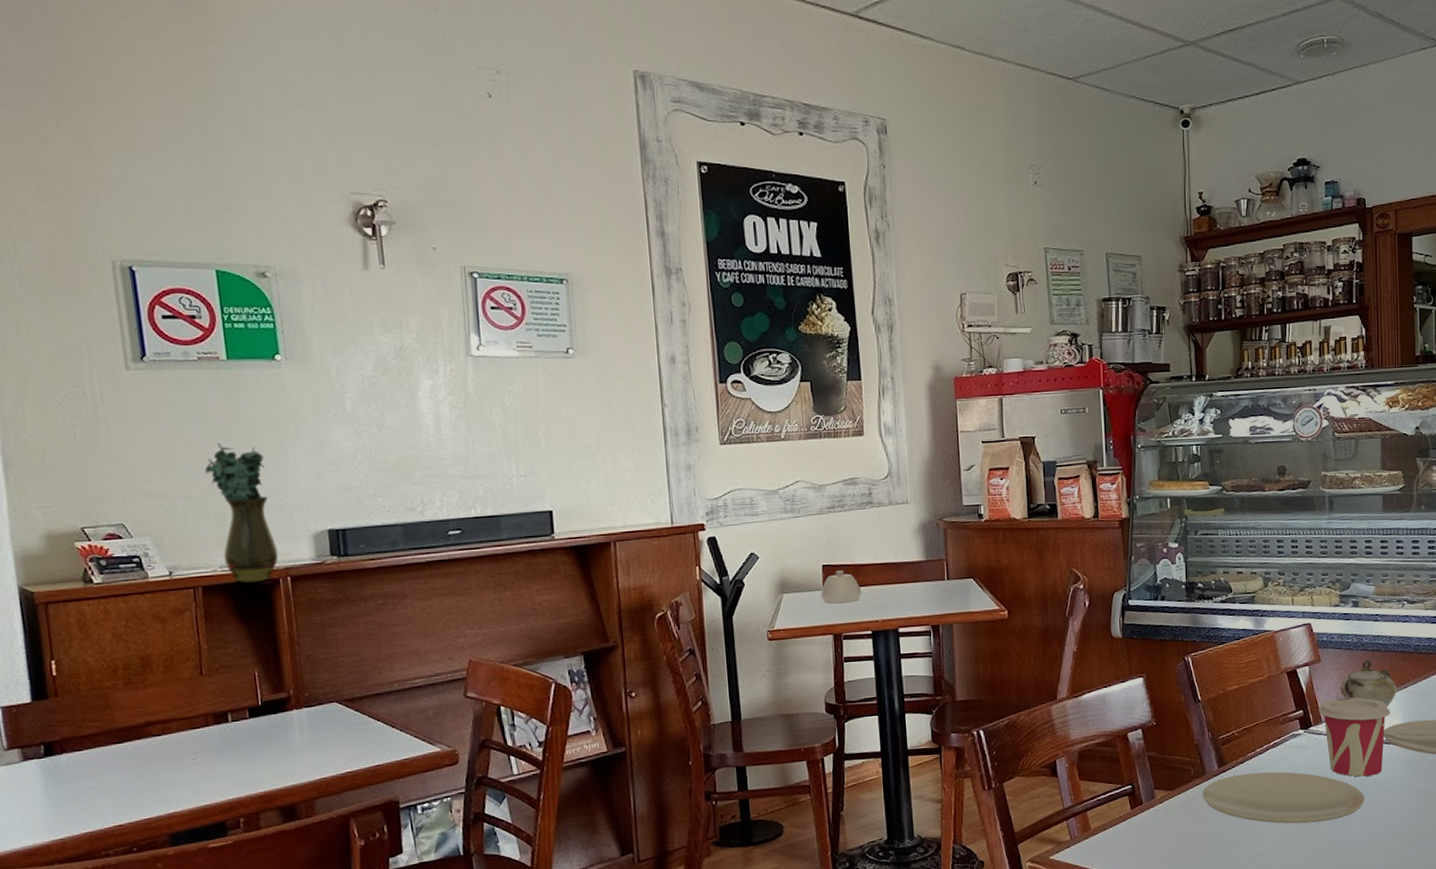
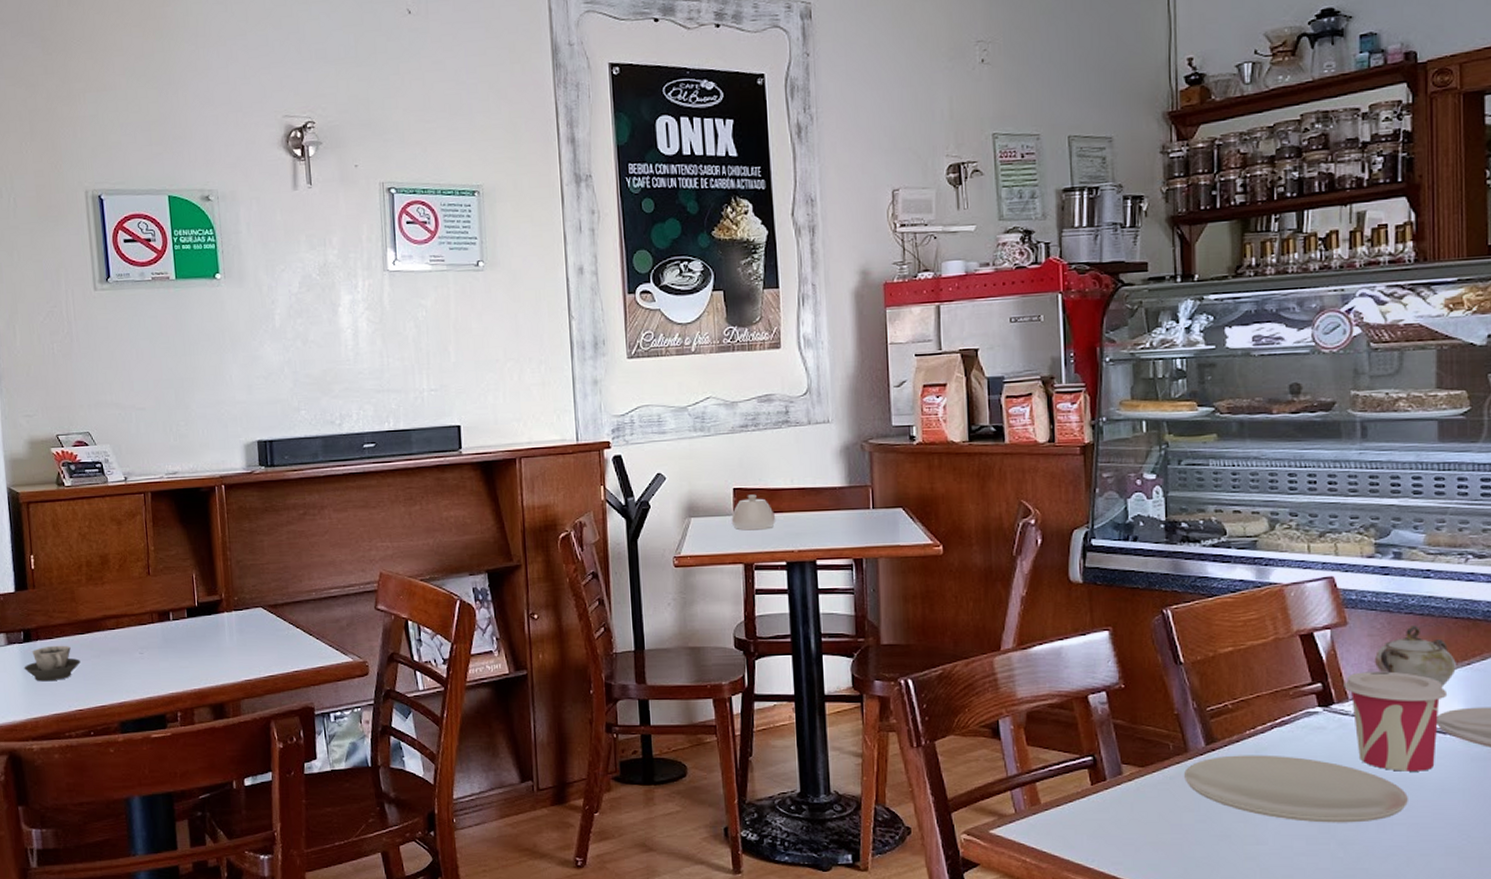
cup: none [45,756,119,799] -> present [24,645,81,682]
vase: present [205,443,279,583] -> none [156,357,215,490]

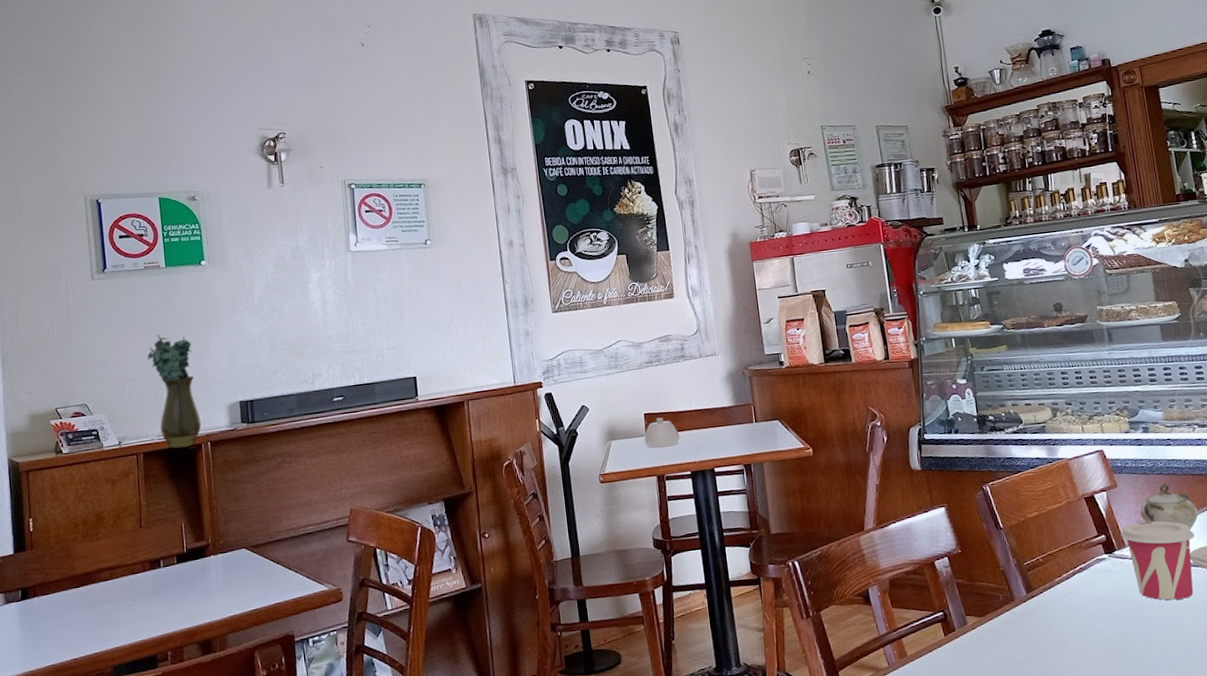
cup: present [24,645,81,682] -> none [21,599,76,636]
vase: none [156,357,215,490] -> present [148,334,202,449]
plate: present [1184,755,1408,823] -> none [1013,596,1179,649]

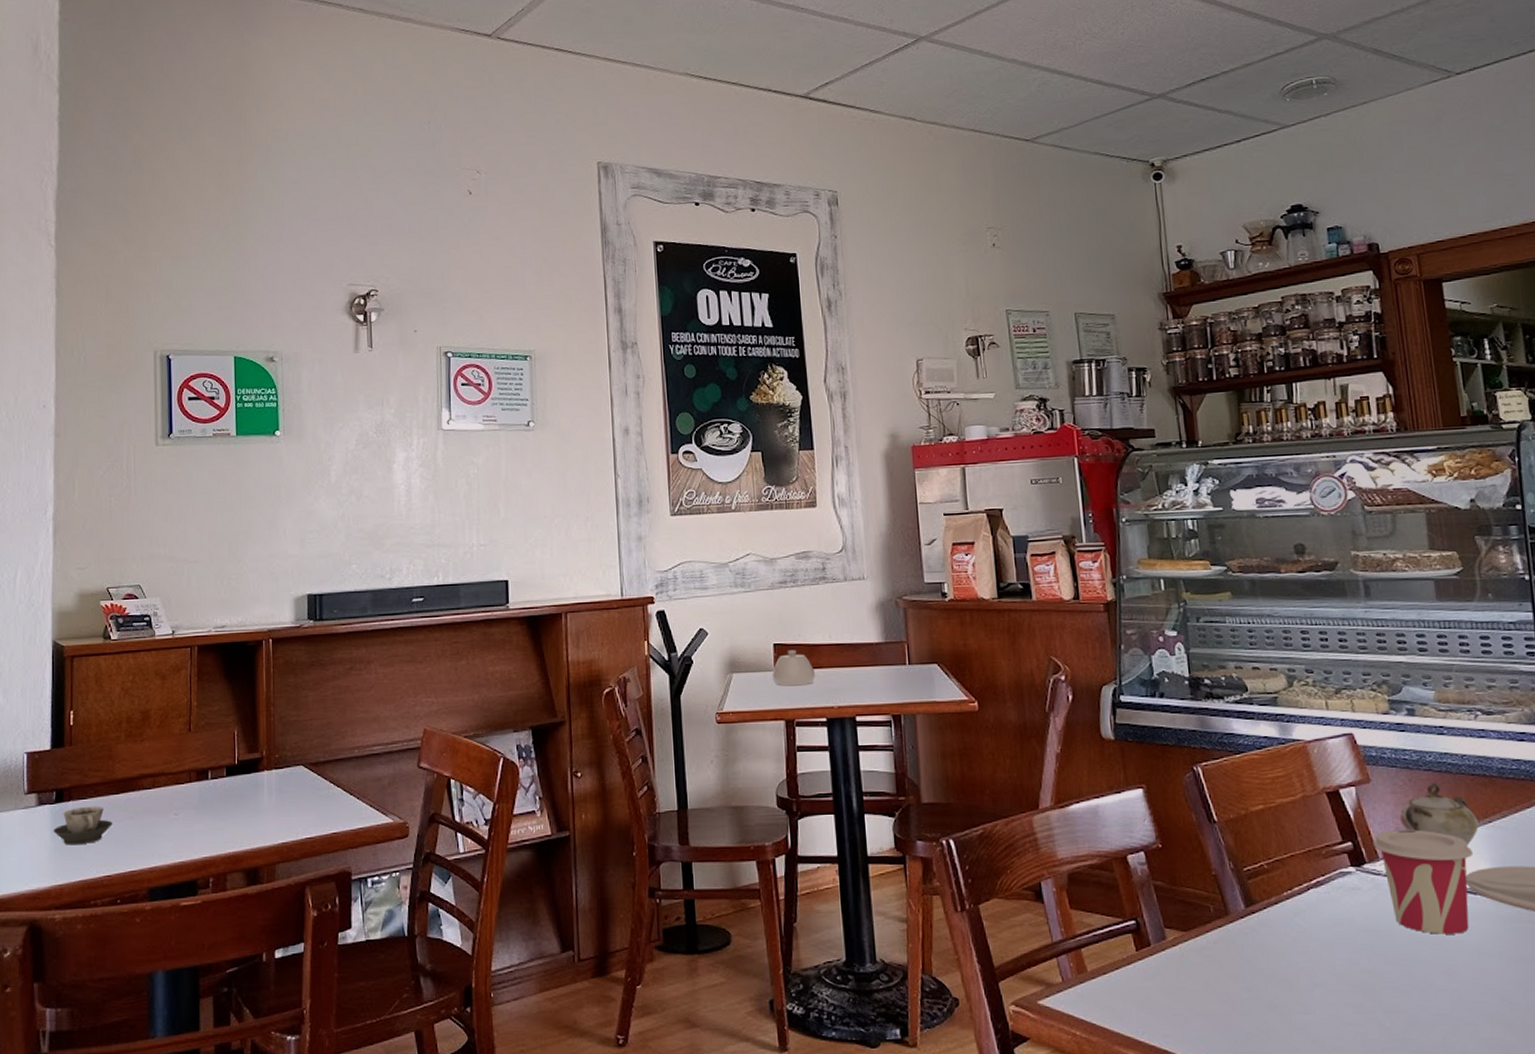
cup: none [21,599,76,636] -> present [53,806,113,845]
vase: present [148,334,202,449] -> none [210,511,264,644]

